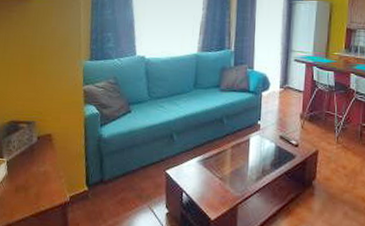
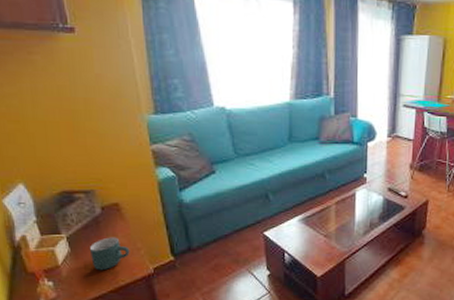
mug: none [22,164,54,195] -> present [89,237,130,271]

